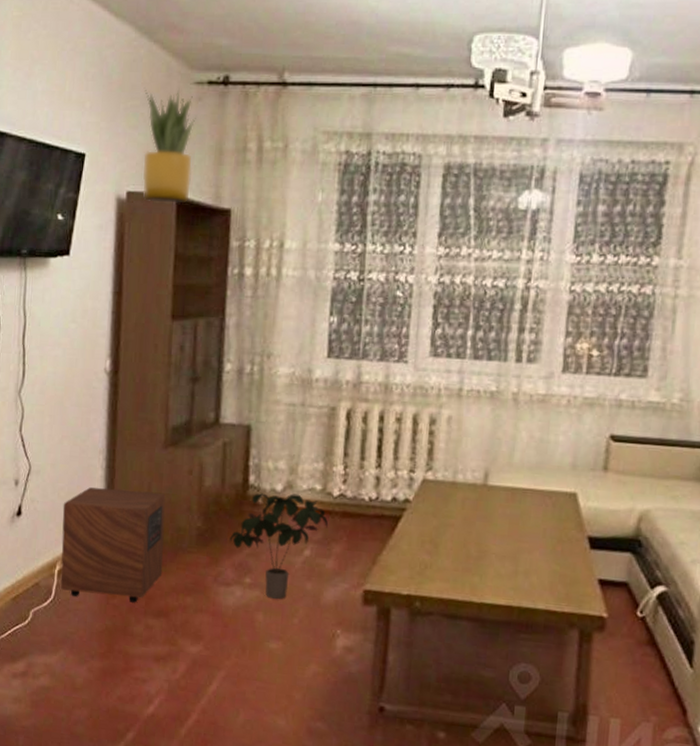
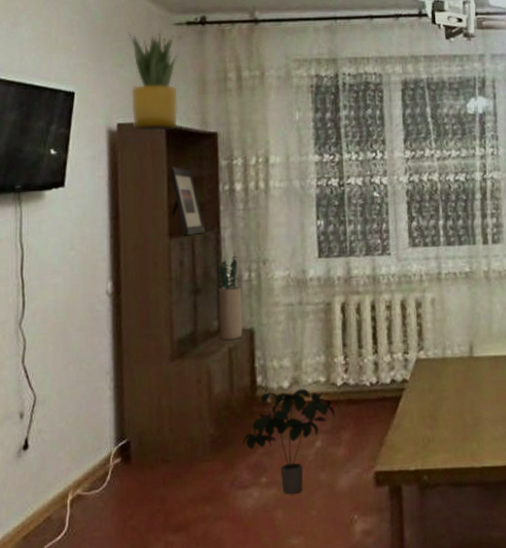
subwoofer: present [60,487,166,603] -> none [72,405,179,524]
picture frame: none [174,242,210,320] -> present [169,166,205,236]
vase: none [215,341,242,434] -> present [218,252,242,340]

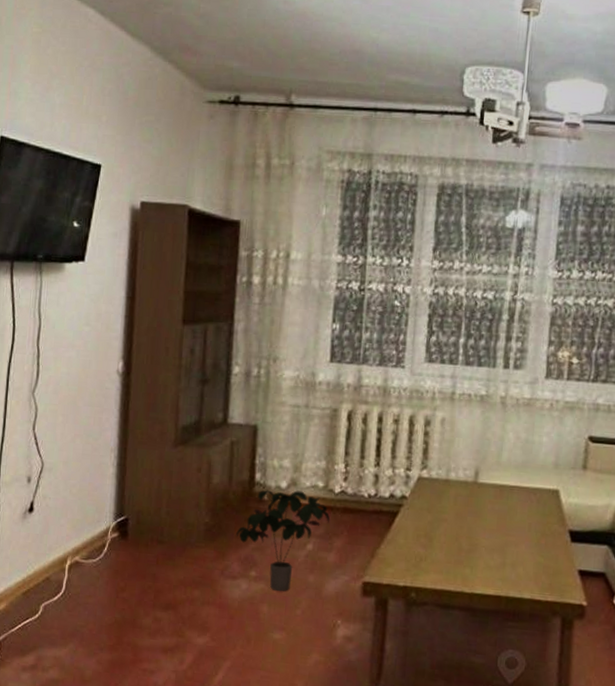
planter: present [128,29,178,132] -> none [155,104,208,215]
picture frame: present [169,166,205,236] -> none [185,251,219,325]
vase: present [218,252,242,340] -> none [223,346,249,434]

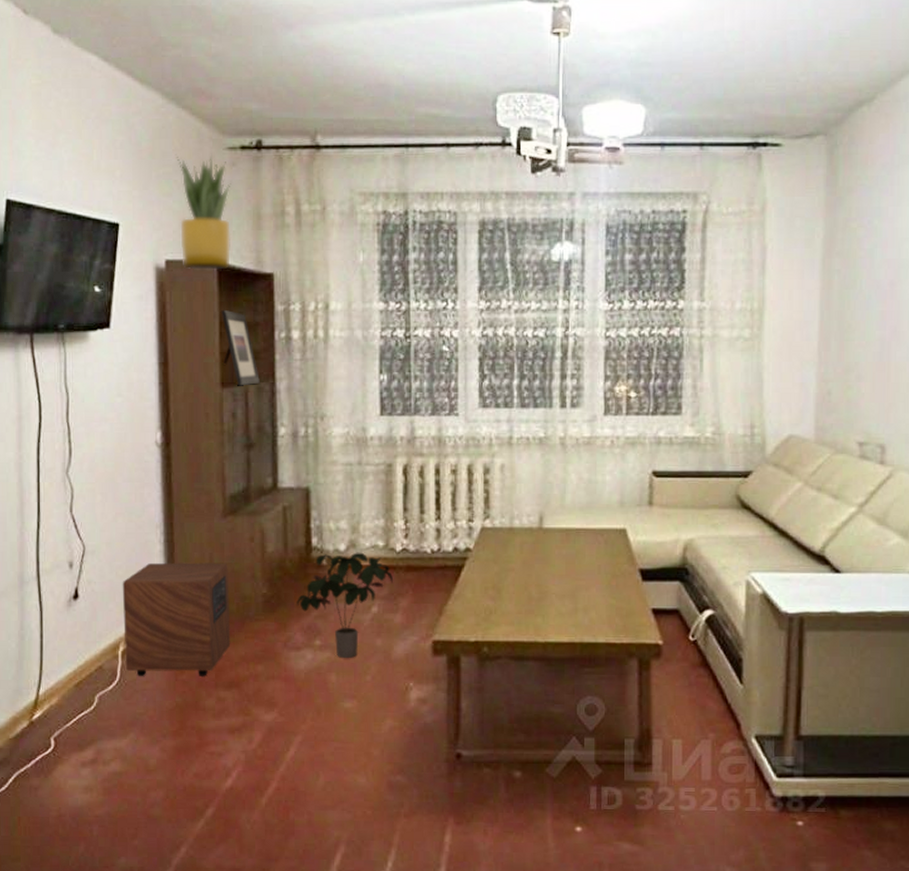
subwoofer: none [71,484,175,596] -> present [122,562,231,676]
planter: none [155,104,208,215] -> present [176,154,231,270]
picture frame: none [185,251,219,325] -> present [221,309,260,386]

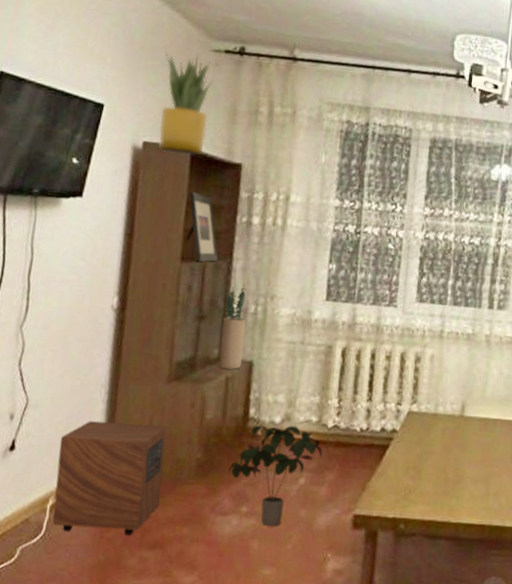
vase: none [272,405,298,498] -> present [219,284,246,370]

